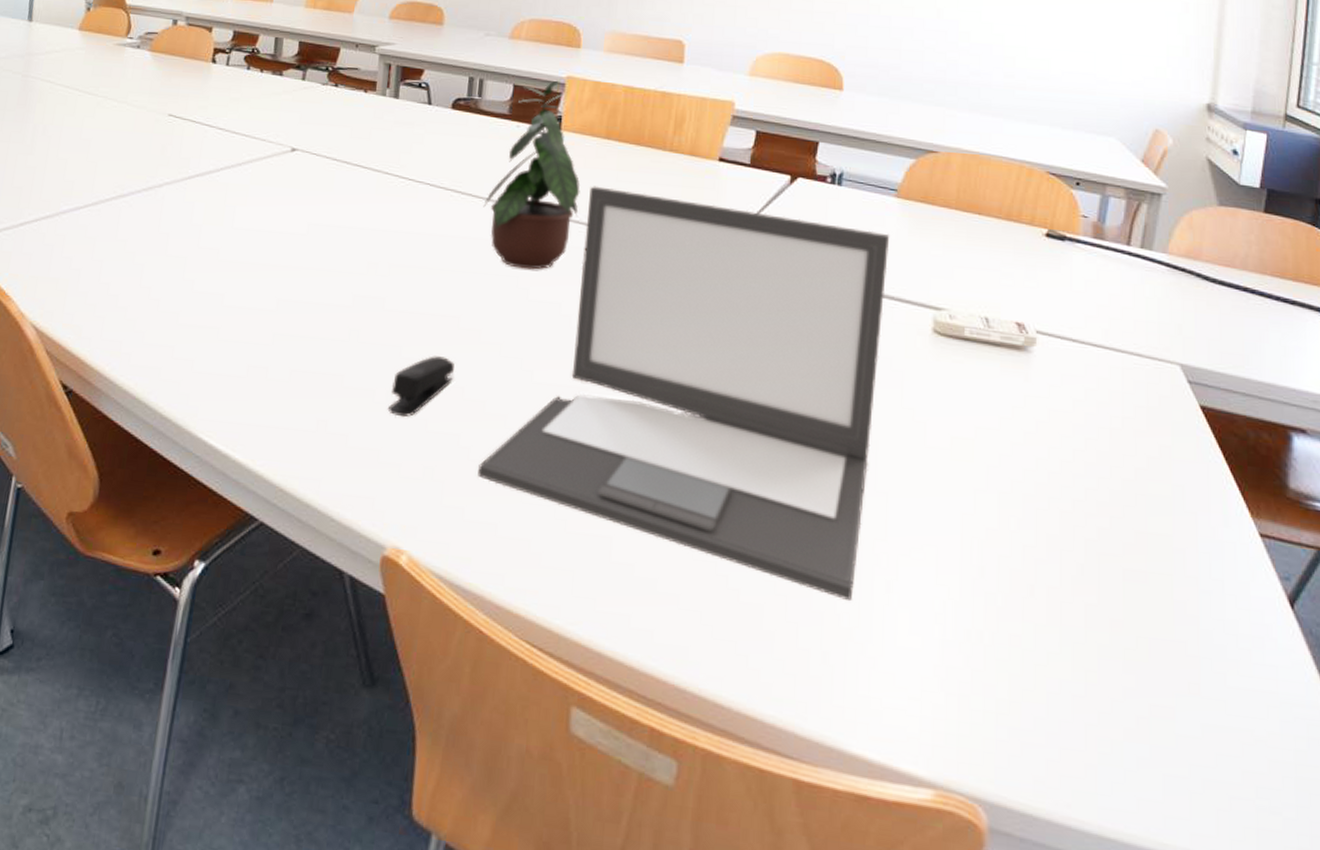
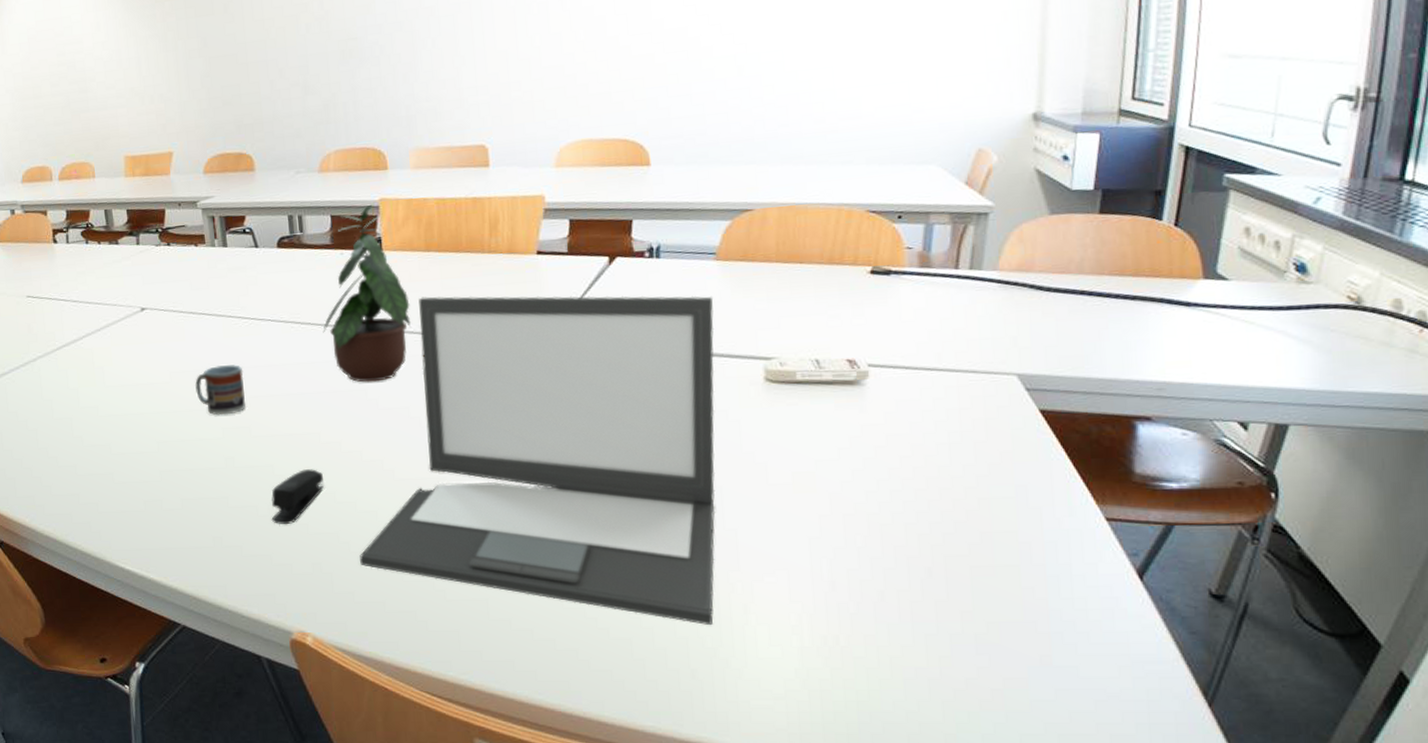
cup: none [332,224,390,281] -> present [195,365,246,416]

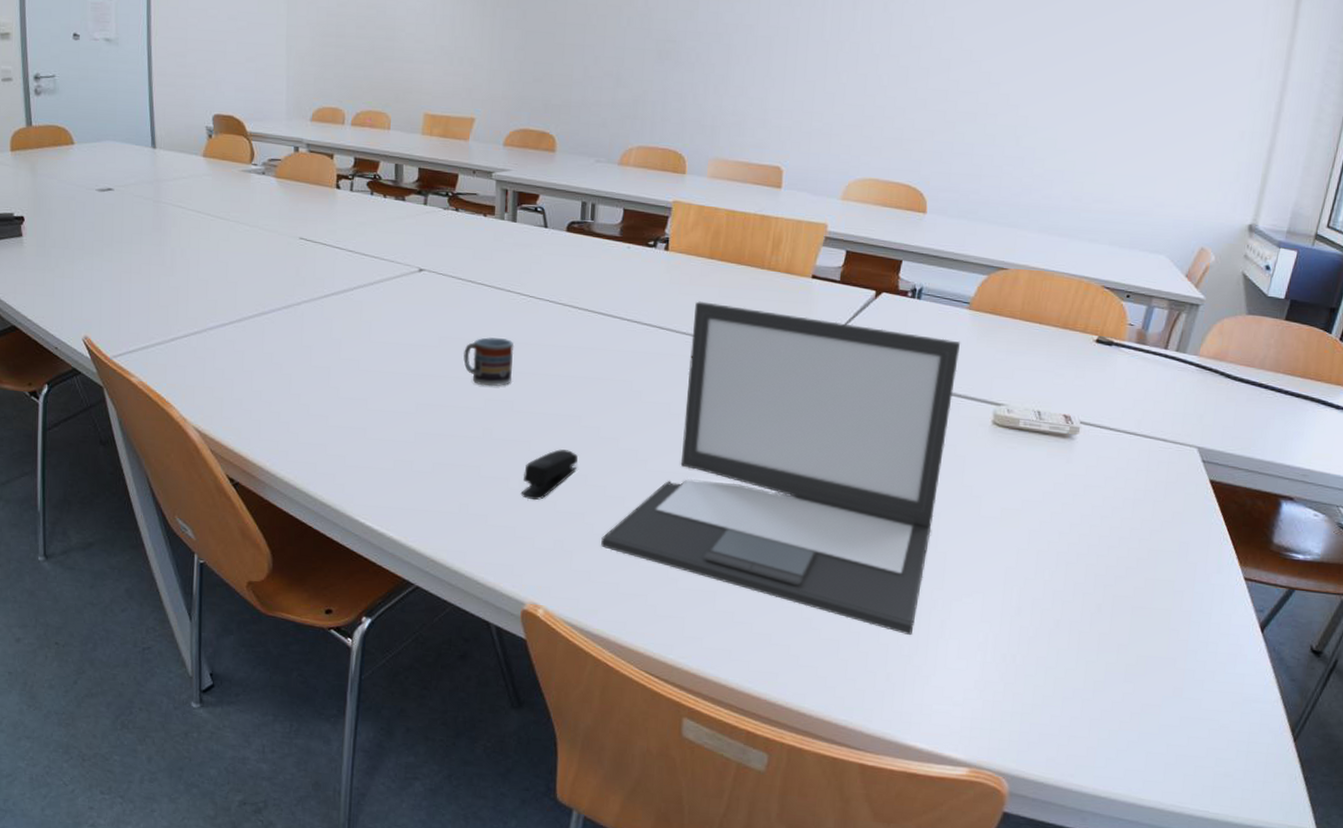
potted plant: present [323,204,412,383] -> none [599,204,687,375]

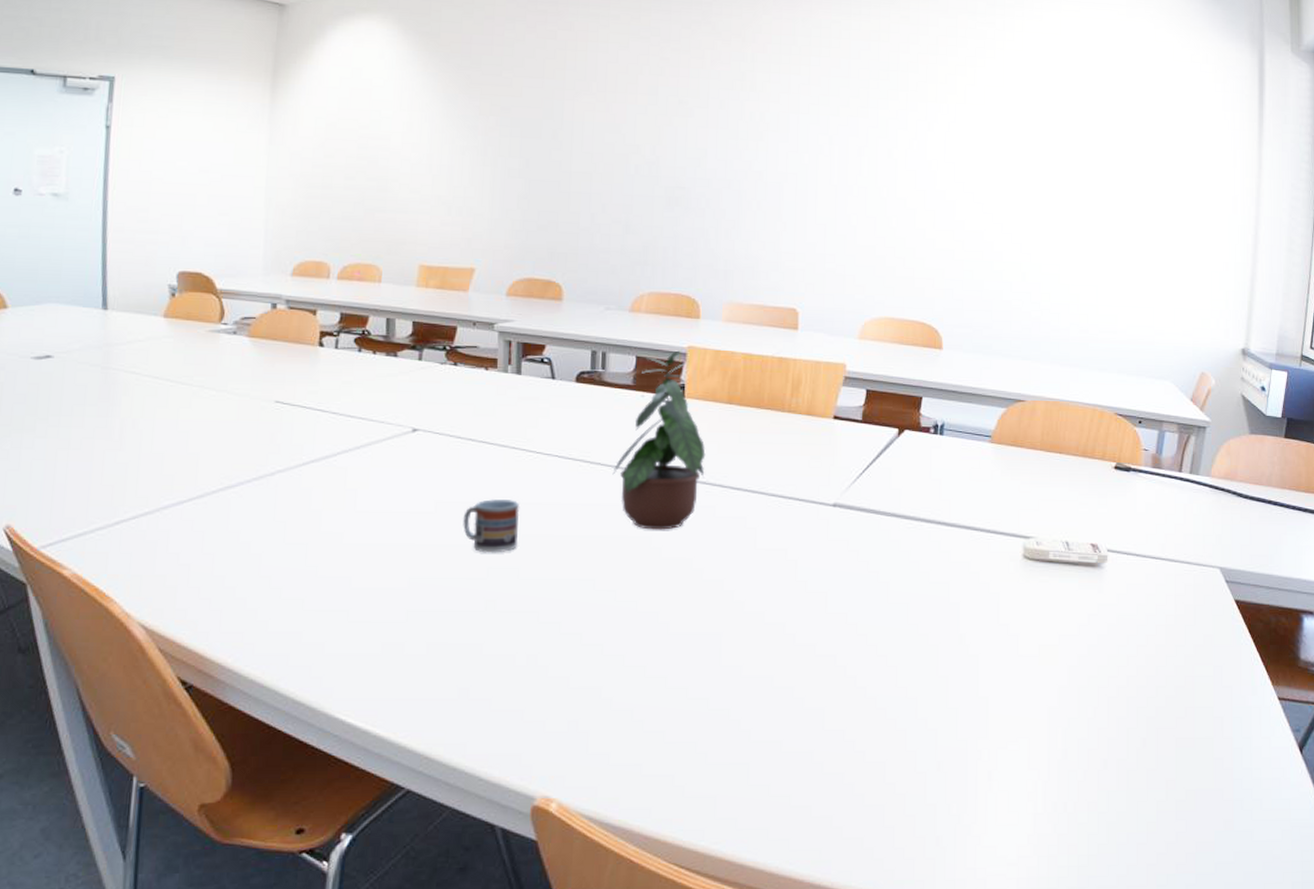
stapler: present [520,449,578,501] -> none [529,618,592,678]
potted plant: none [599,204,687,375] -> present [612,350,706,530]
laptop: present [601,301,961,635] -> none [621,448,986,791]

